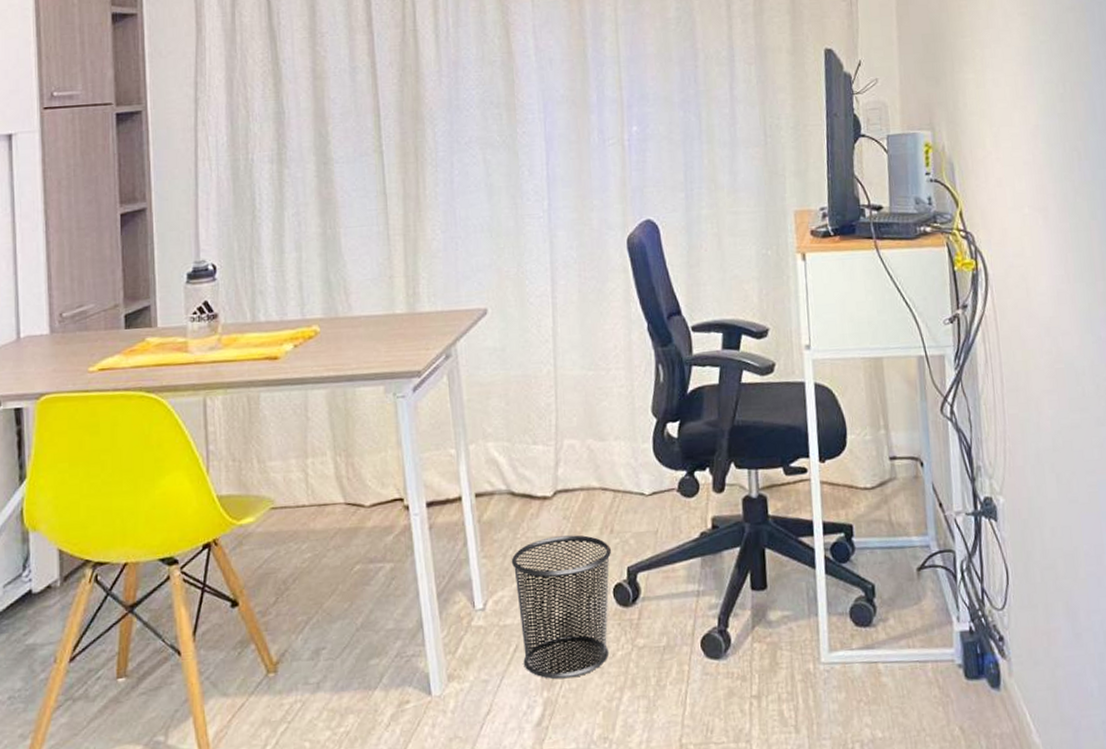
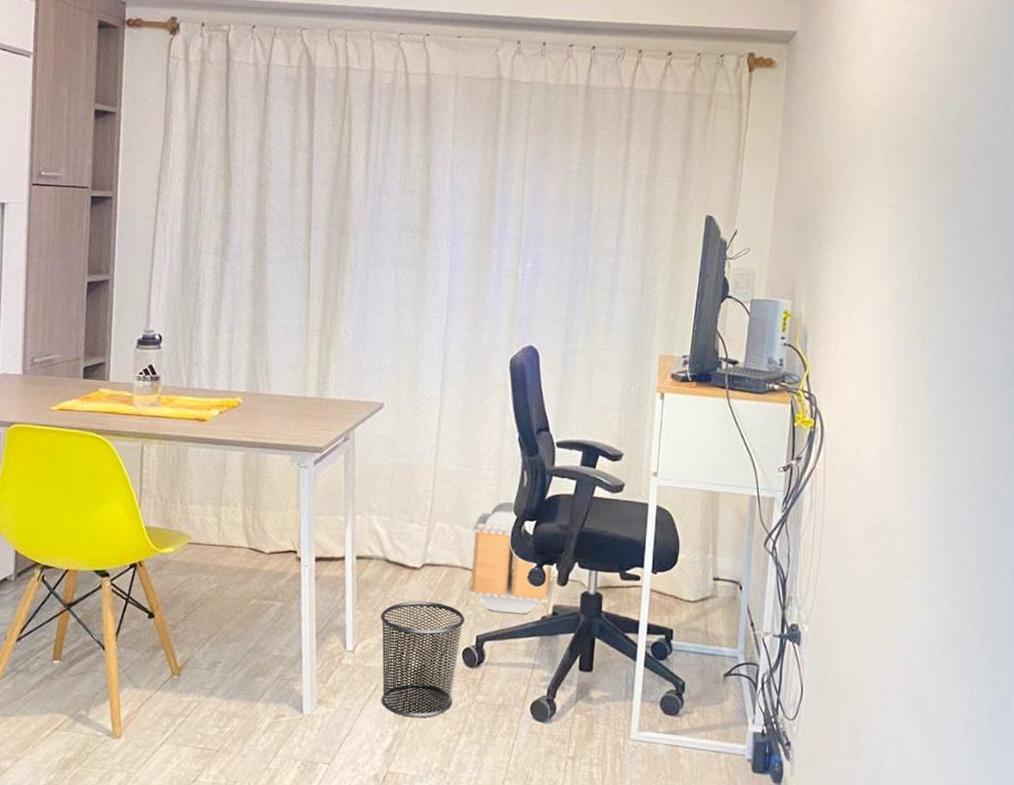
air purifier: none [606,403,708,536] -> present [467,501,553,615]

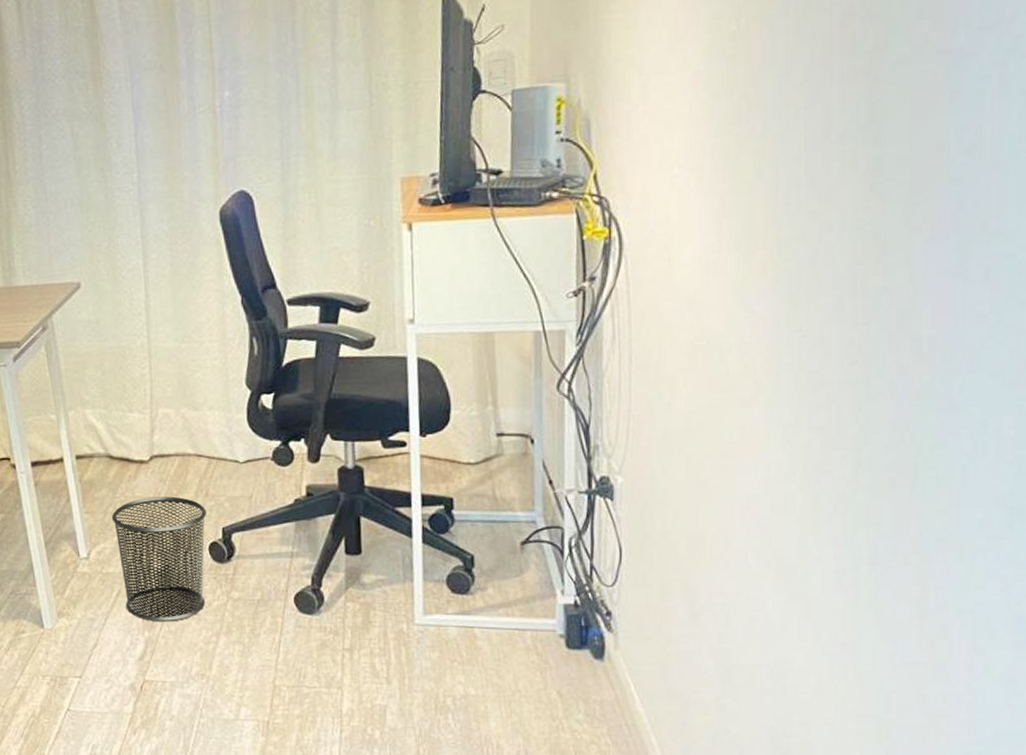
air purifier: present [467,501,553,615] -> none [200,375,303,500]

